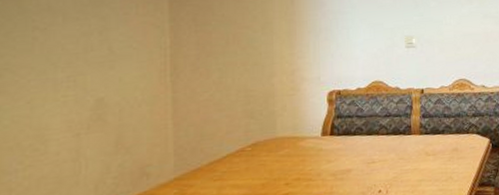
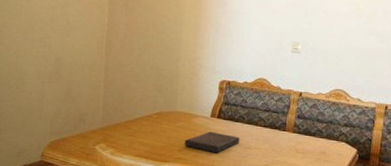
book: none [293,151,361,178] -> present [185,131,240,154]

